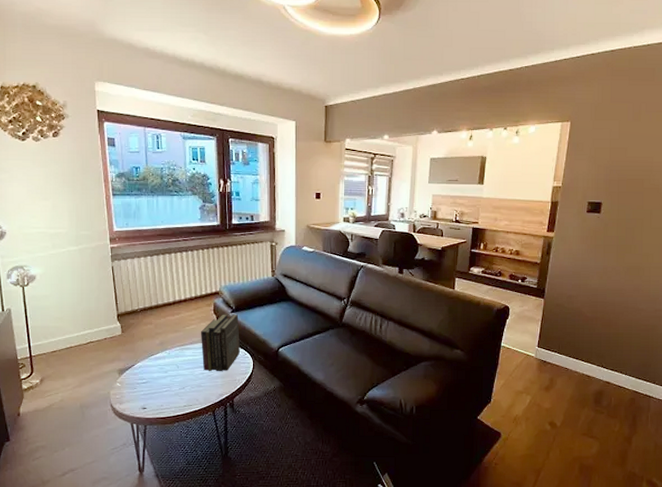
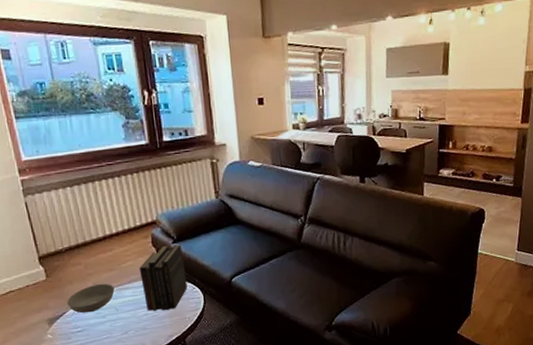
bowl: none [137,343,178,367] -> present [67,284,115,314]

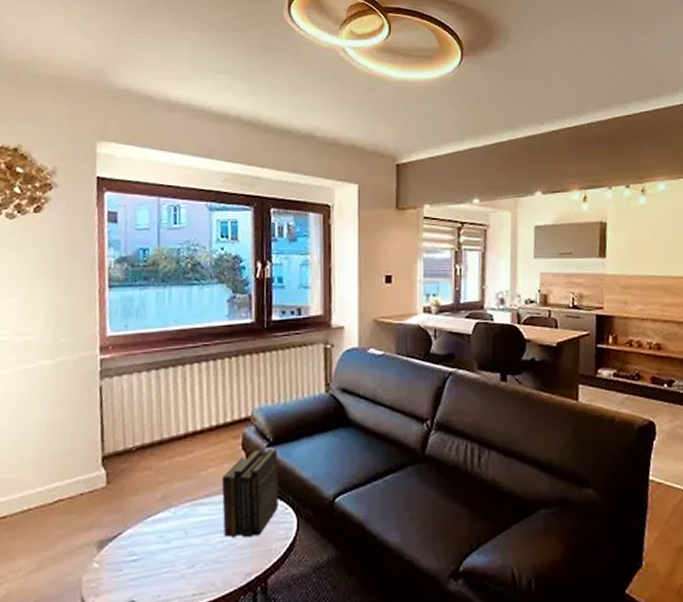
bowl: present [67,284,115,314] -> none [126,497,188,536]

